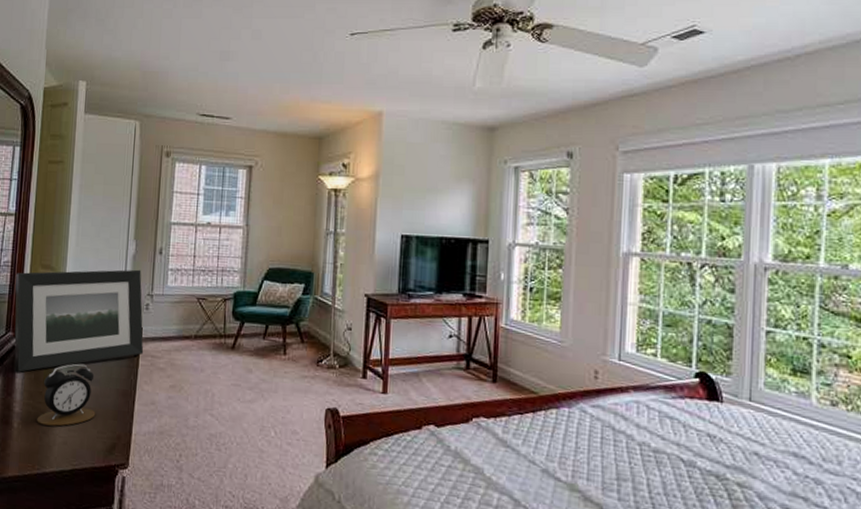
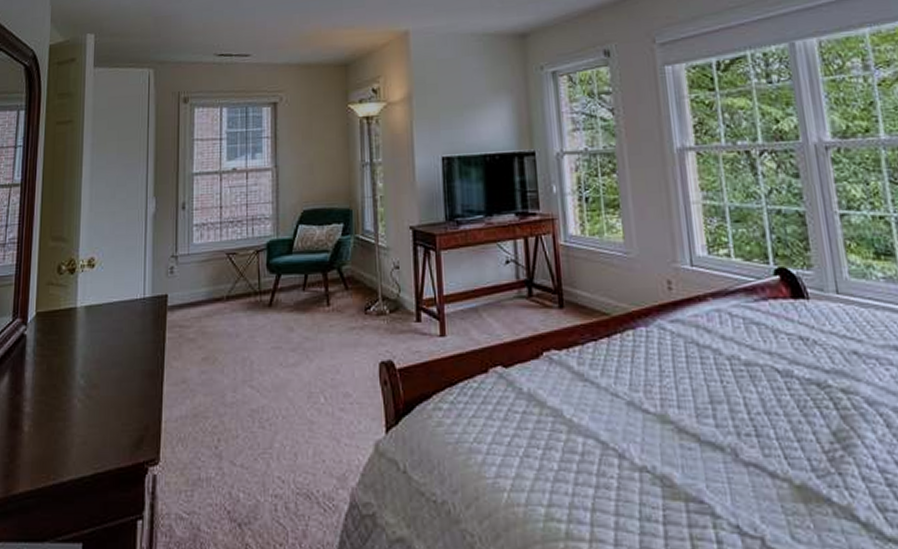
picture frame: present [14,269,144,373] -> none [22,229,171,366]
alarm clock: present [37,363,96,427] -> none [51,345,119,424]

